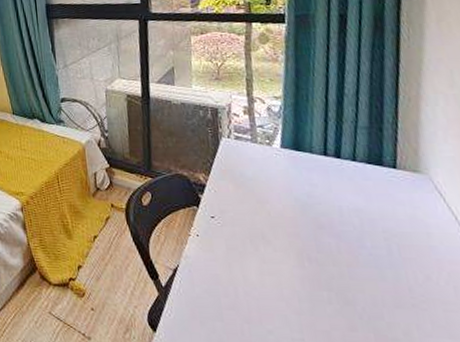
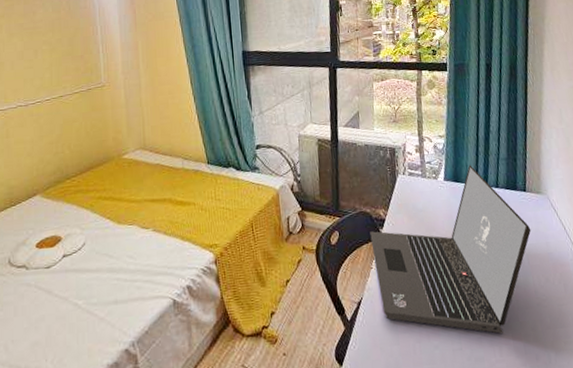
laptop: none [187,132,404,331] -> present [370,165,532,334]

